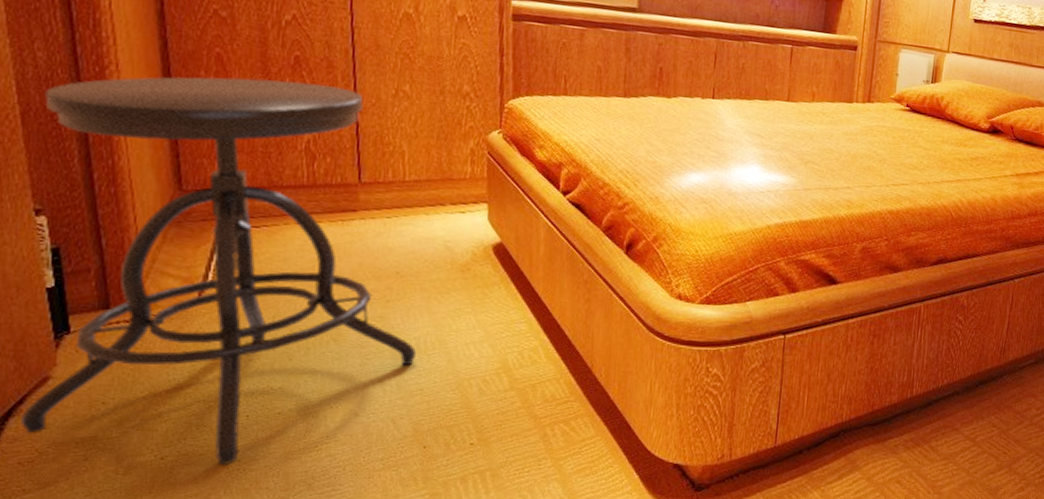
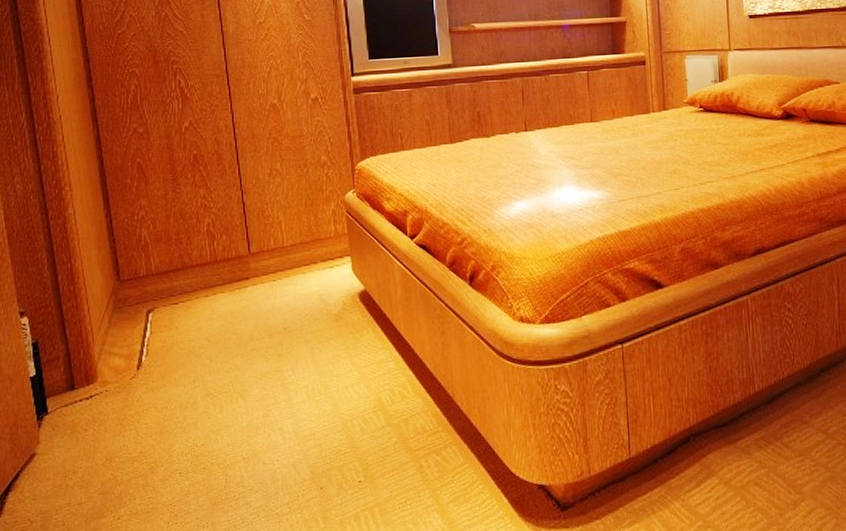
stool: present [21,76,417,465] -> none [17,175,307,520]

